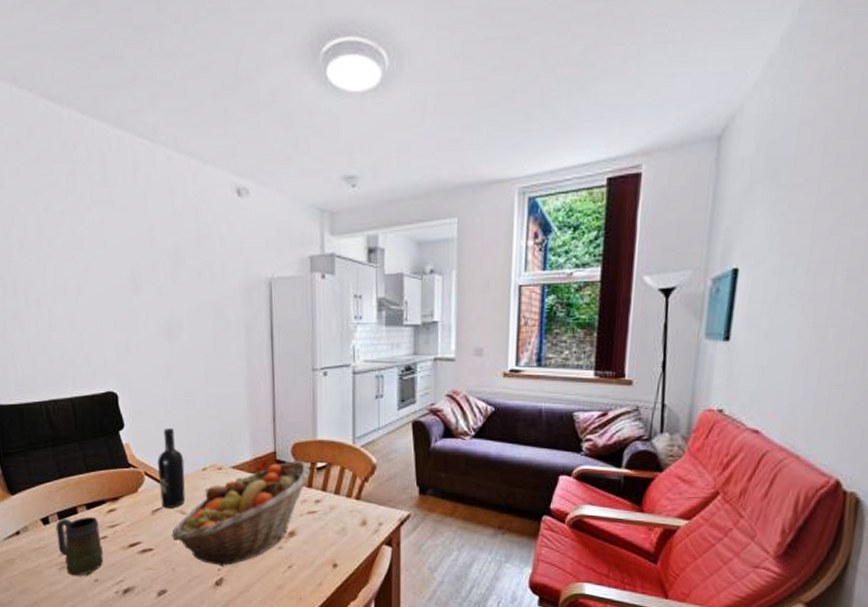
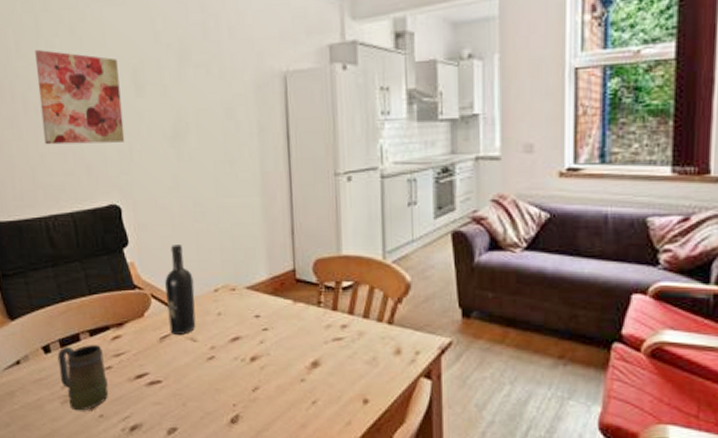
wall art: none [37,247,122,336] -> present [35,49,125,145]
fruit basket: present [171,461,311,567] -> none [181,280,336,402]

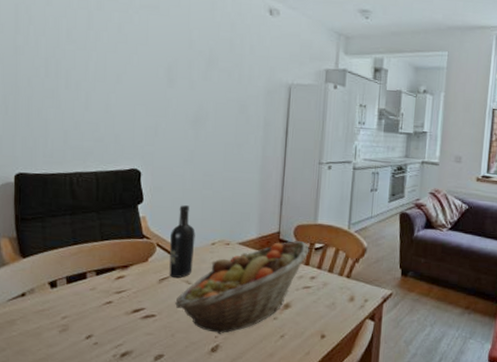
wall art: present [35,49,125,145] -> none [81,38,155,121]
mug: present [57,345,109,411] -> none [62,282,106,339]
fruit basket: none [181,280,336,402] -> present [175,241,309,334]

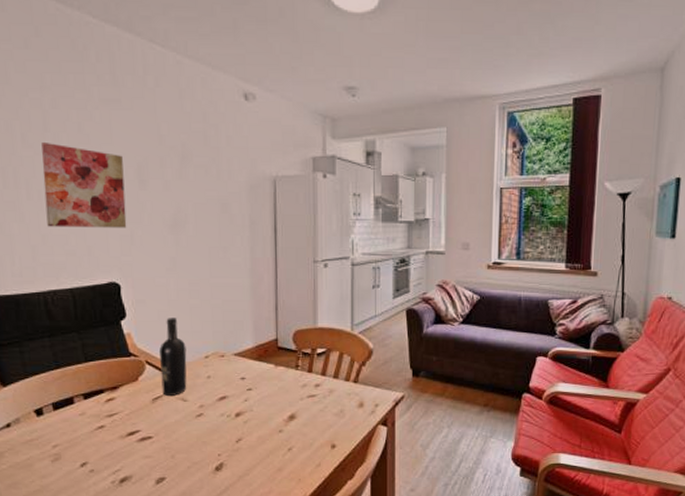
wall art: none [81,38,155,121] -> present [41,141,127,228]
fruit basket: present [175,241,309,334] -> none [172,347,311,452]

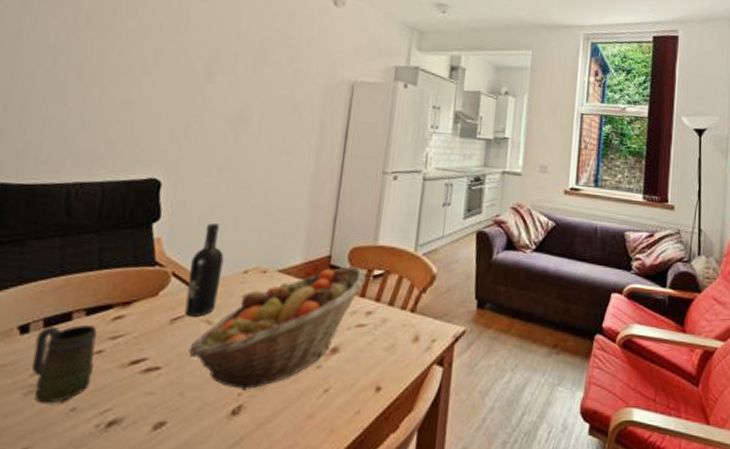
wall art: present [41,141,127,228] -> none [92,23,194,121]
mug: none [50,407,100,467] -> present [31,325,97,404]
fruit basket: none [172,347,311,452] -> present [188,267,366,391]

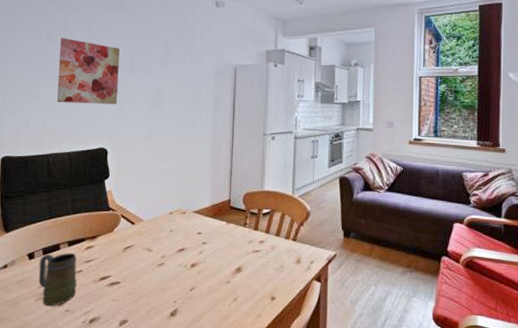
wall art: none [92,23,194,121] -> present [57,37,120,104]
wine bottle: present [184,223,225,317] -> none [132,179,155,246]
fruit basket: present [188,267,366,391] -> none [138,207,258,299]

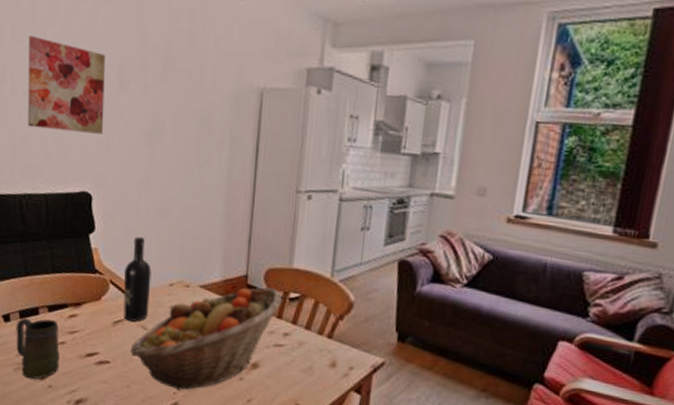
wine bottle: none [132,179,155,246] -> present [123,237,152,322]
fruit basket: none [138,207,258,299] -> present [130,287,283,391]

